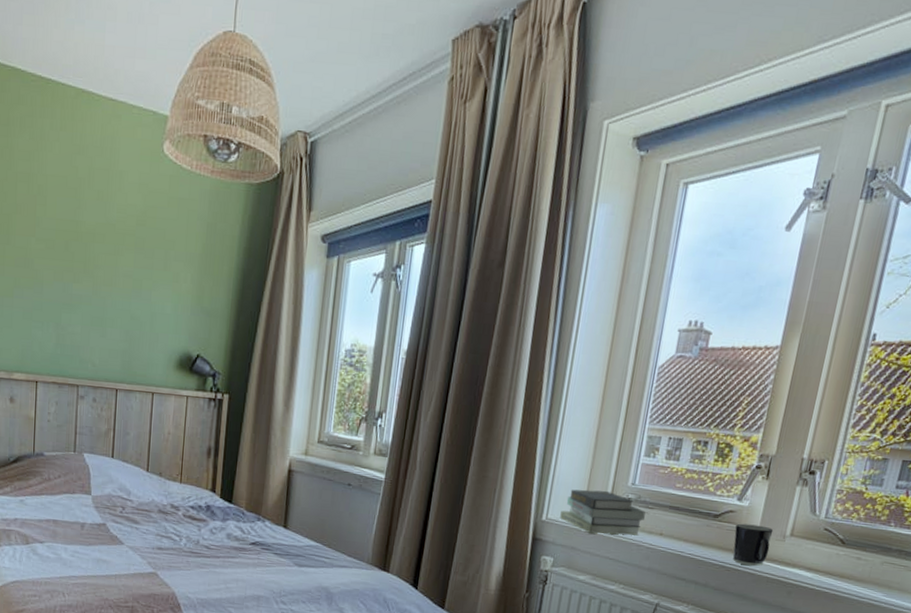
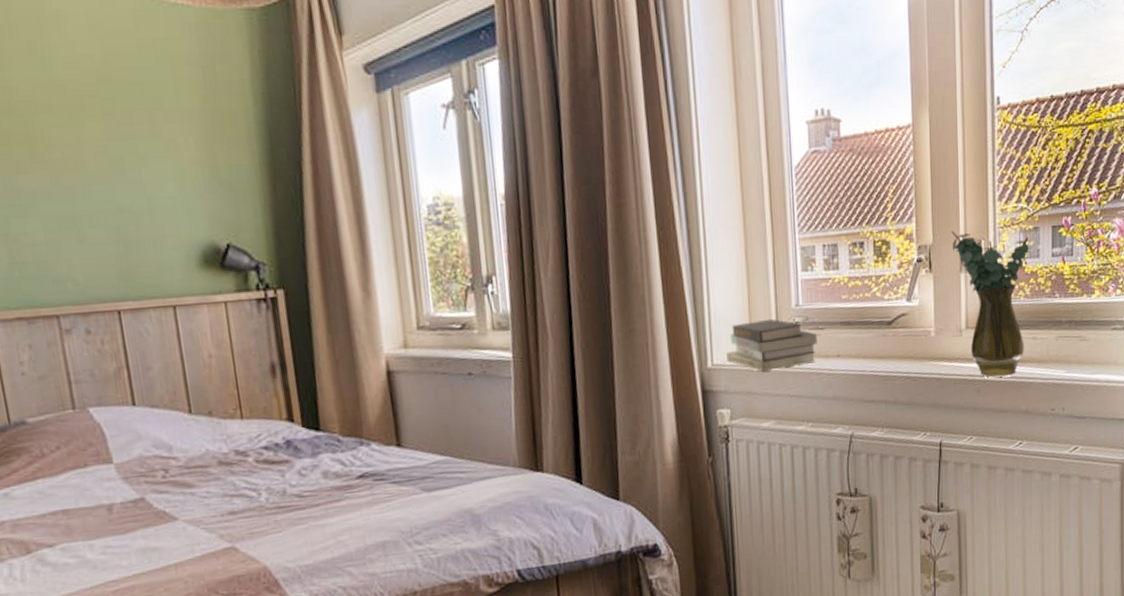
mug: present [732,523,774,567] -> none [911,323,950,371]
vase: none [790,447,875,587] -> present [951,230,1029,378]

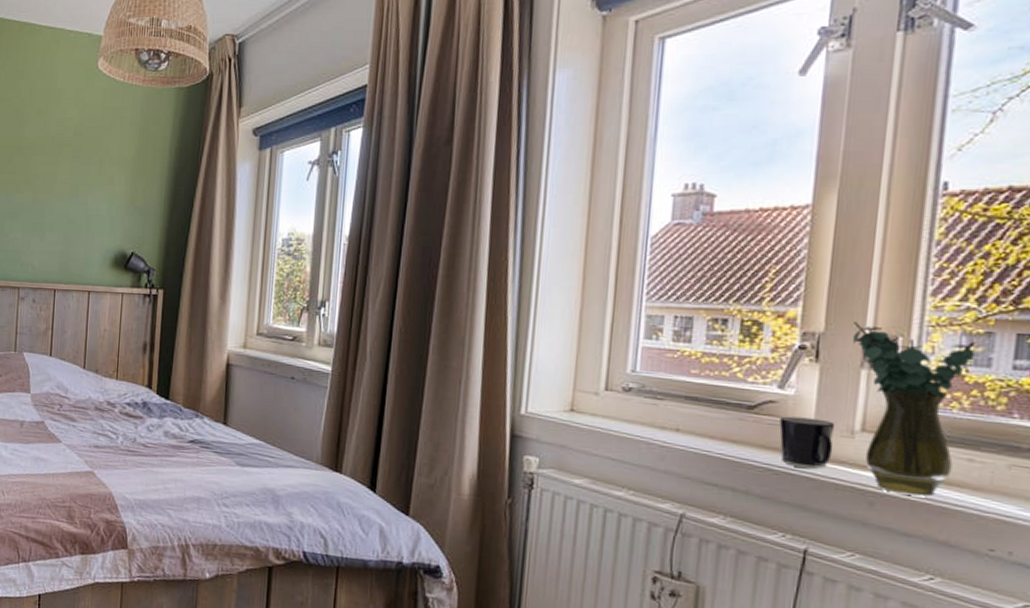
books: present [726,318,817,372] -> none [543,378,653,432]
mug: none [911,323,950,371] -> present [779,416,835,470]

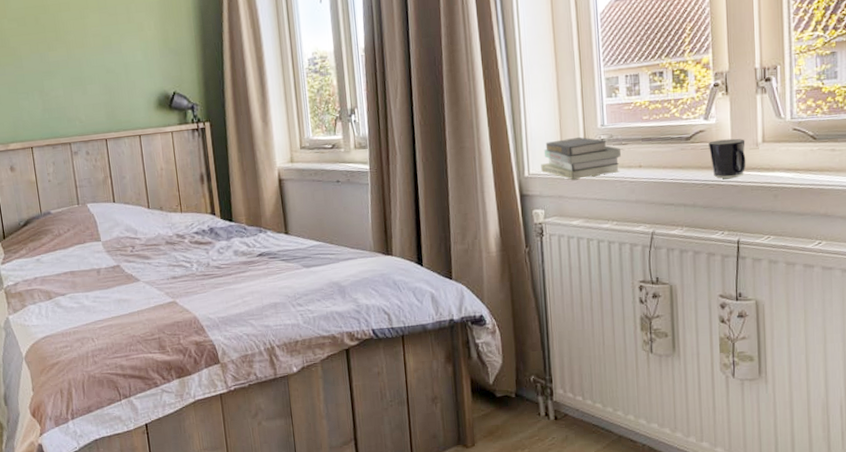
books: none [543,378,653,432] -> present [541,136,621,180]
vase: present [852,321,976,497] -> none [747,58,826,185]

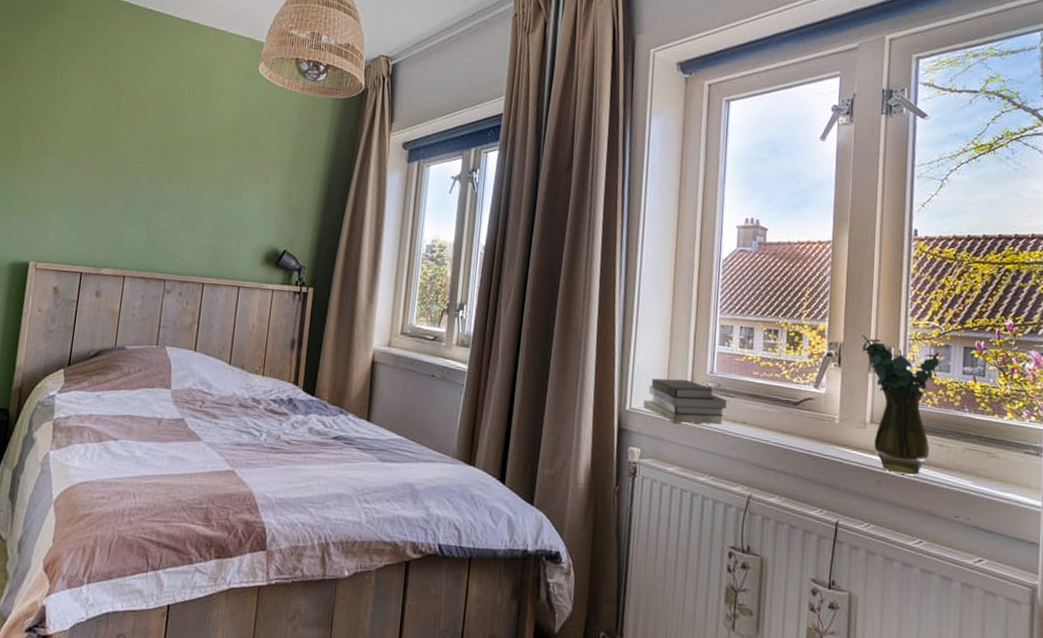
mug: present [709,138,746,179] -> none [816,411,853,455]
vase: none [747,58,826,185] -> present [862,334,940,475]

